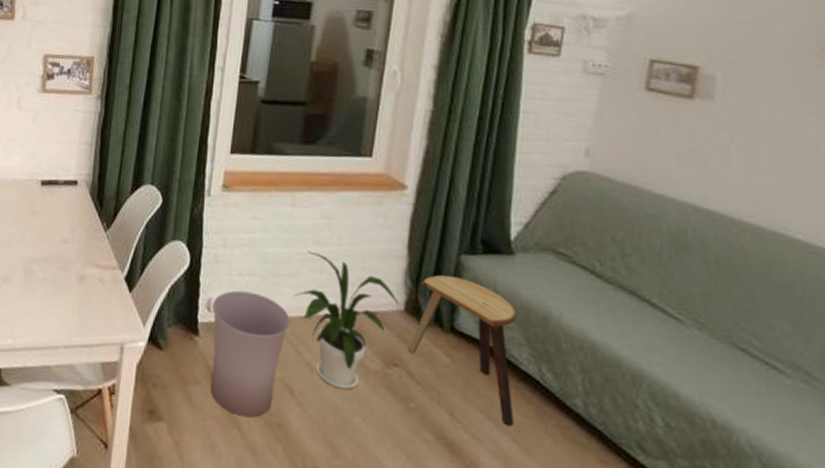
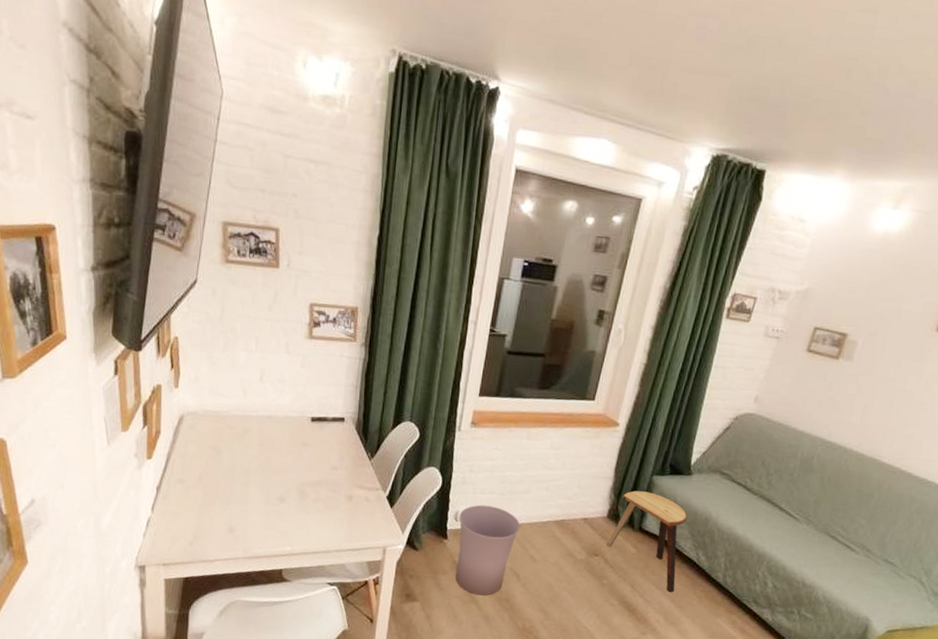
house plant: present [294,251,399,391] -> none [524,474,604,574]

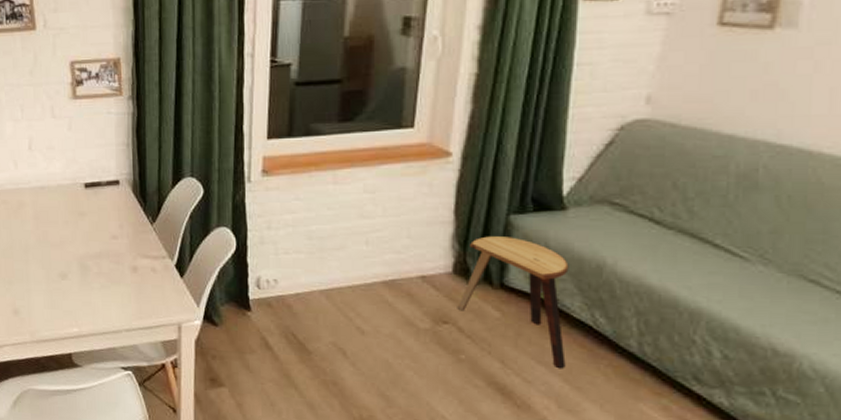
waste bin: present [455,504,520,595] -> none [261,267,339,378]

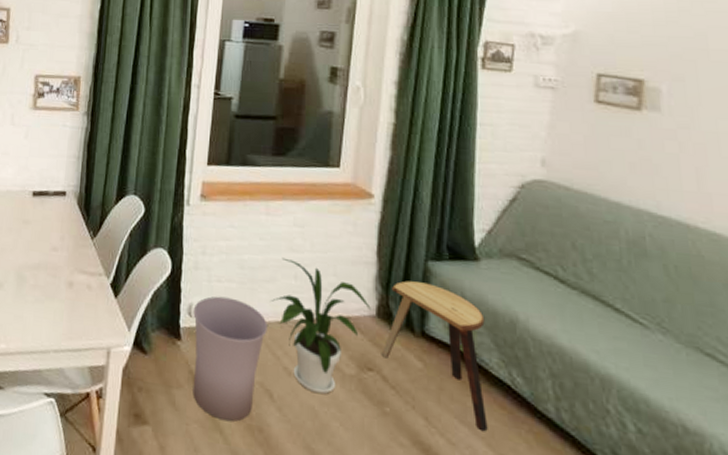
waste bin: none [261,267,339,378] -> present [193,296,267,421]
house plant: none [341,225,447,349] -> present [271,257,371,395]

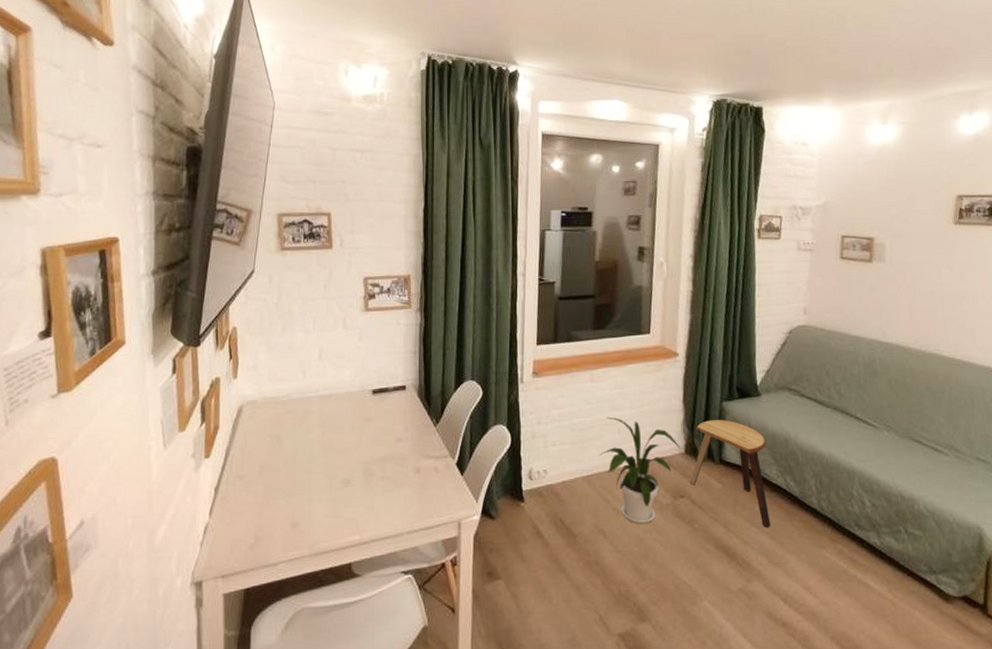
waste bin: present [193,296,267,421] -> none [533,458,598,561]

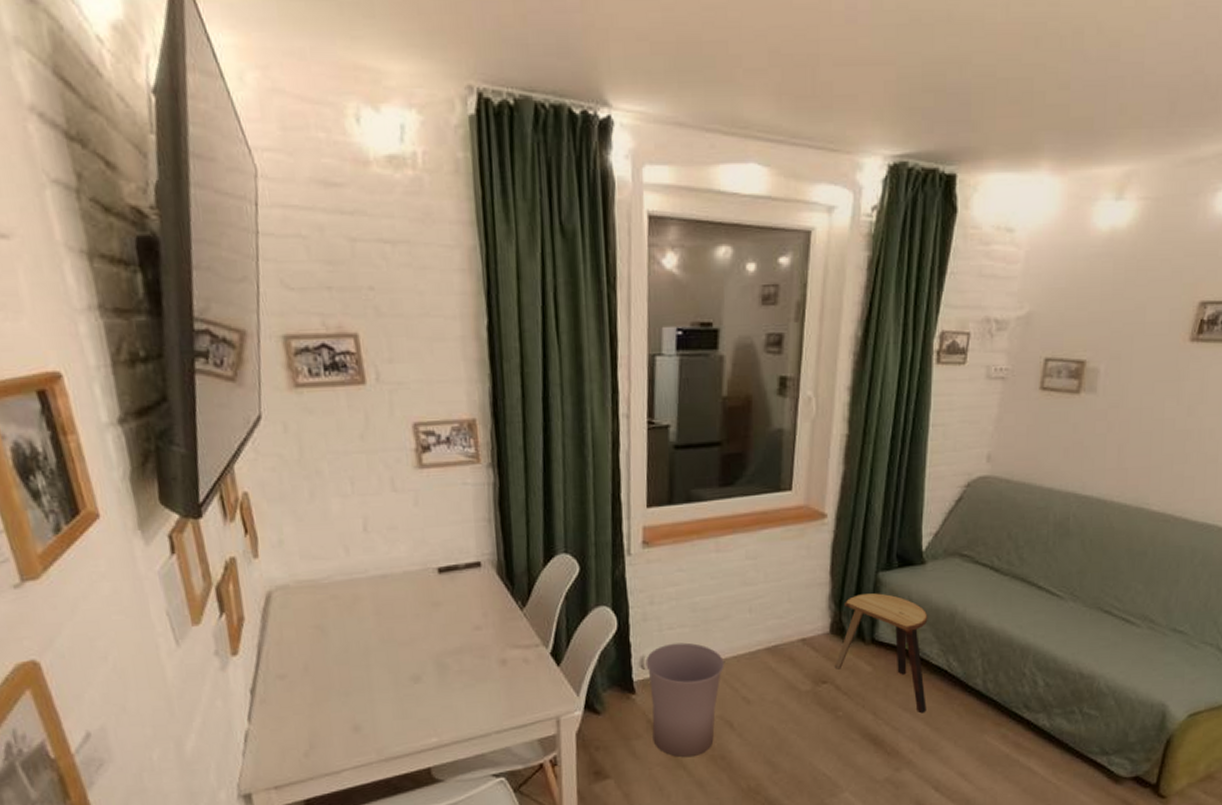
waste bin: none [533,458,598,561] -> present [646,642,724,757]
house plant: present [599,416,681,524] -> none [726,593,825,714]

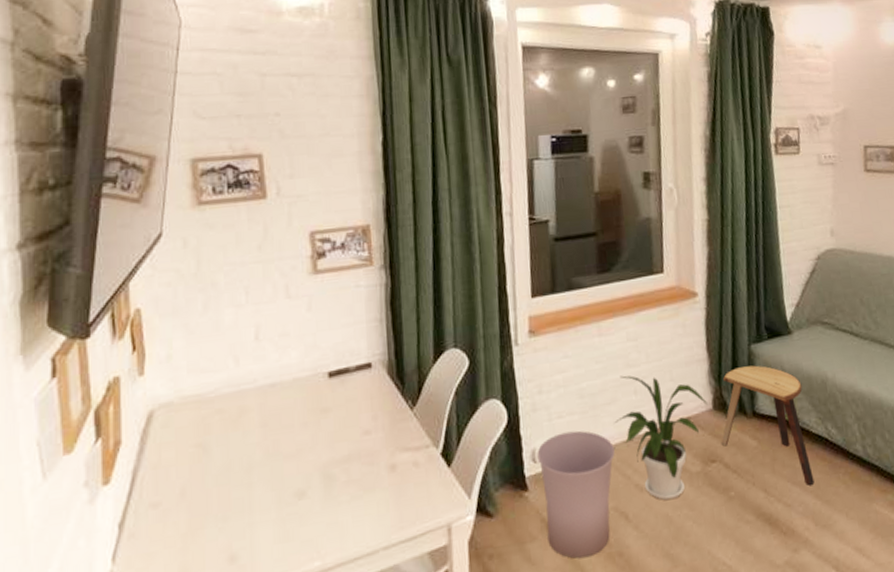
house plant: none [726,593,825,714] -> present [614,375,708,501]

